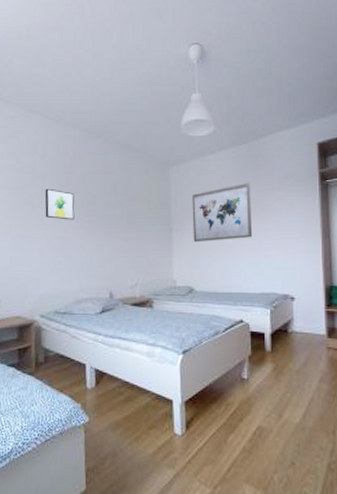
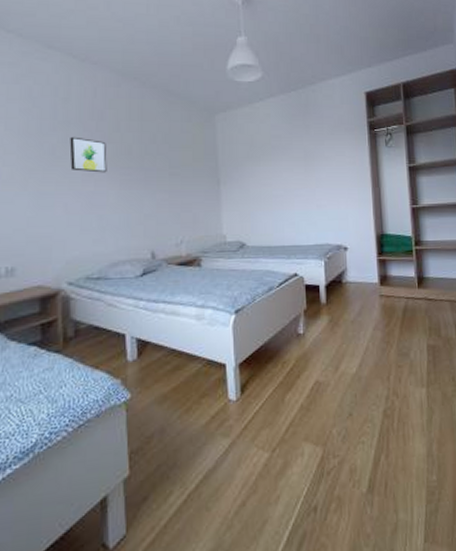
wall art: present [192,182,253,243] -> none [241,131,305,195]

